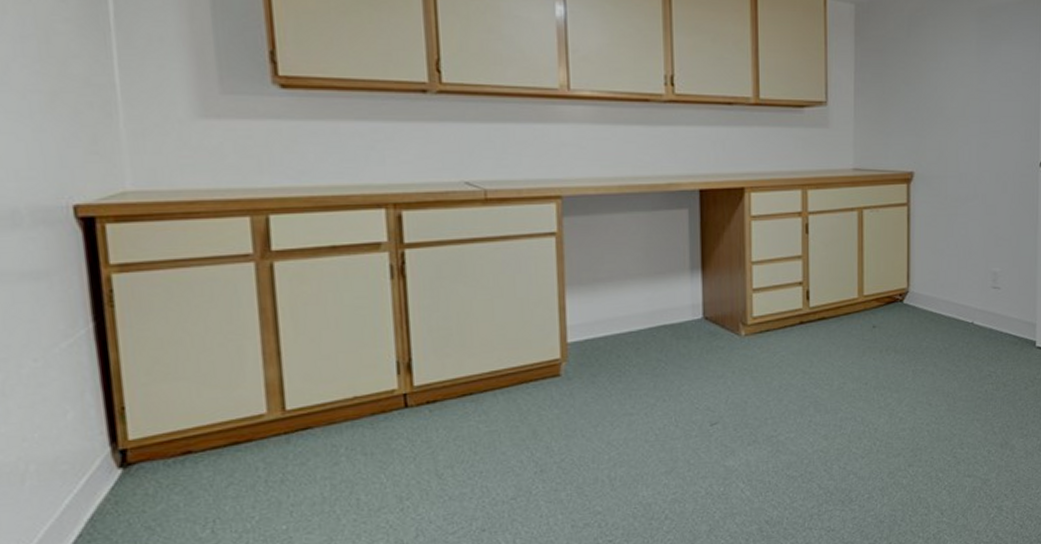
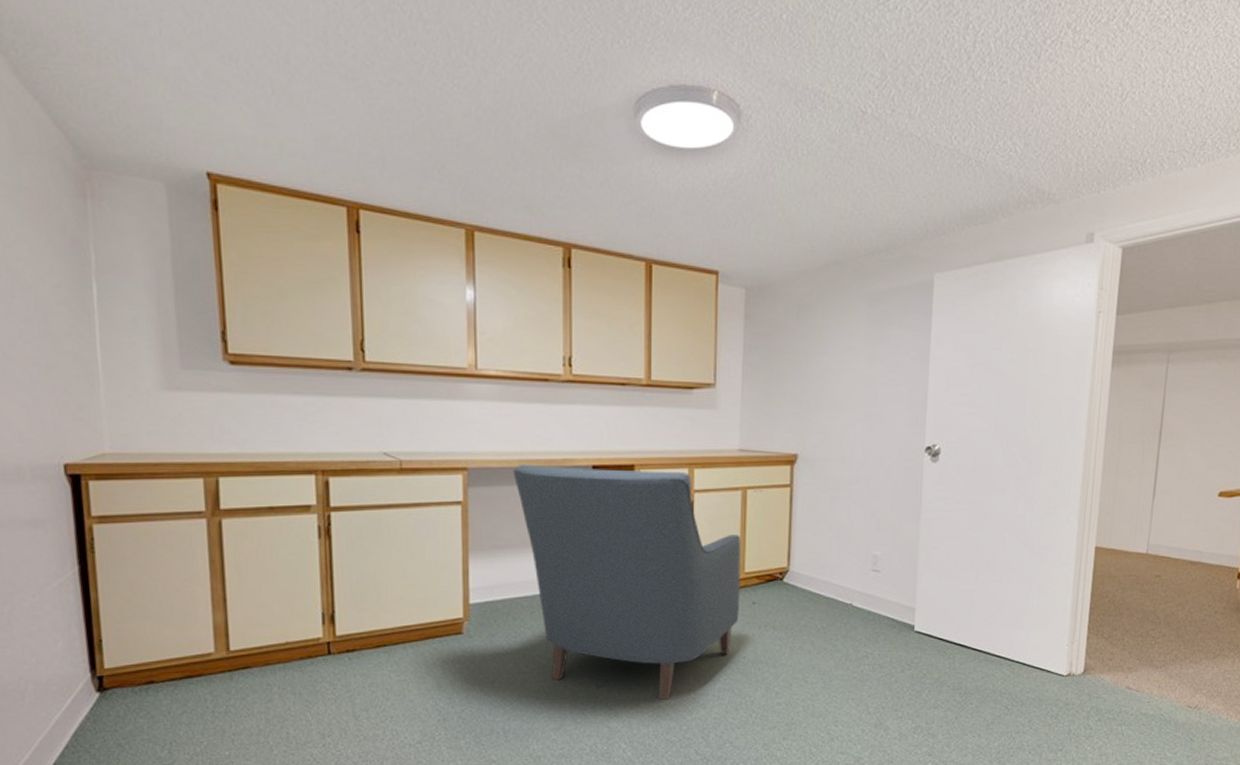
chair: none [612,191,859,433] -> present [513,465,741,700]

